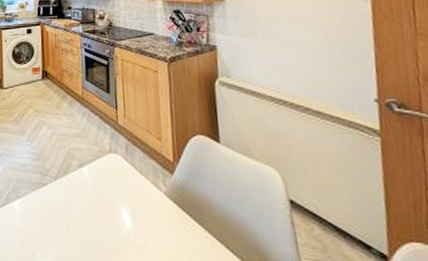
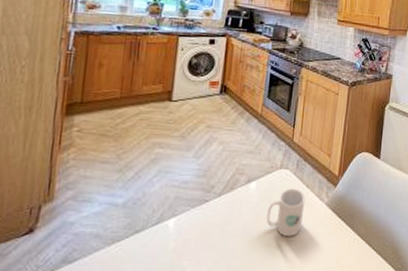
mug: none [103,174,142,229] -> present [266,188,306,237]

